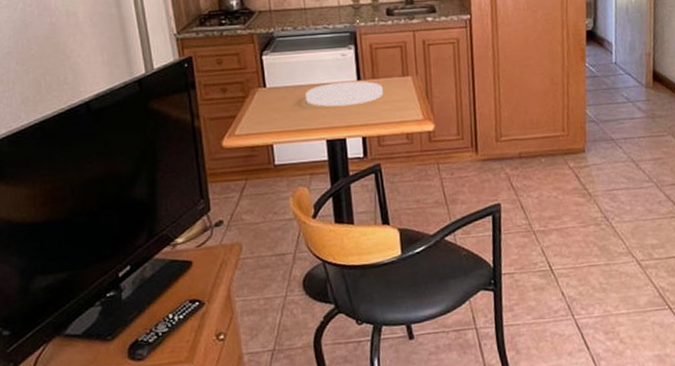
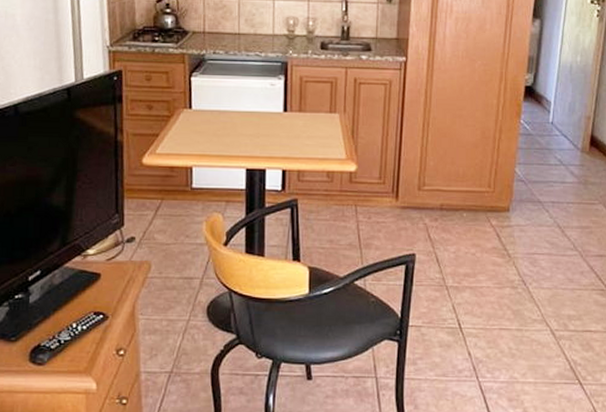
plate: present [306,81,383,107] -> none [230,112,308,137]

